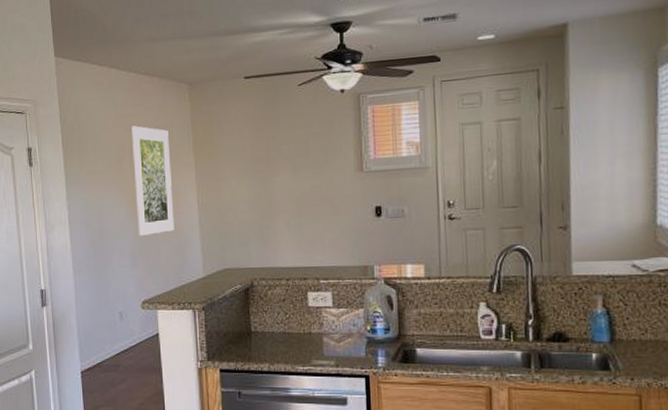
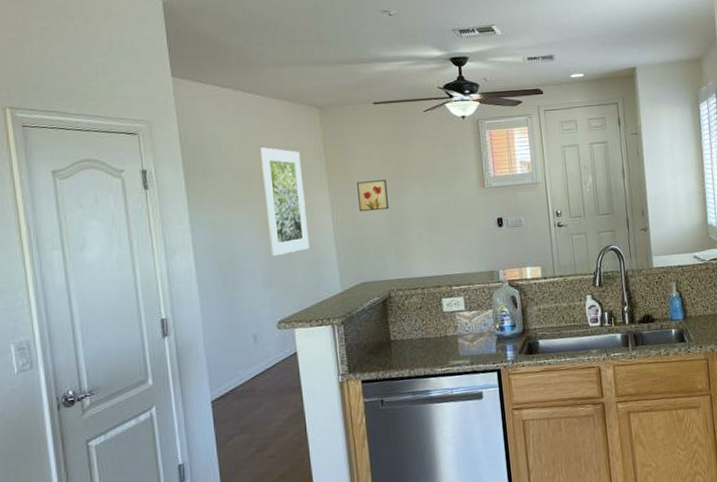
wall art: none [224,161,256,195] -> present [357,180,389,212]

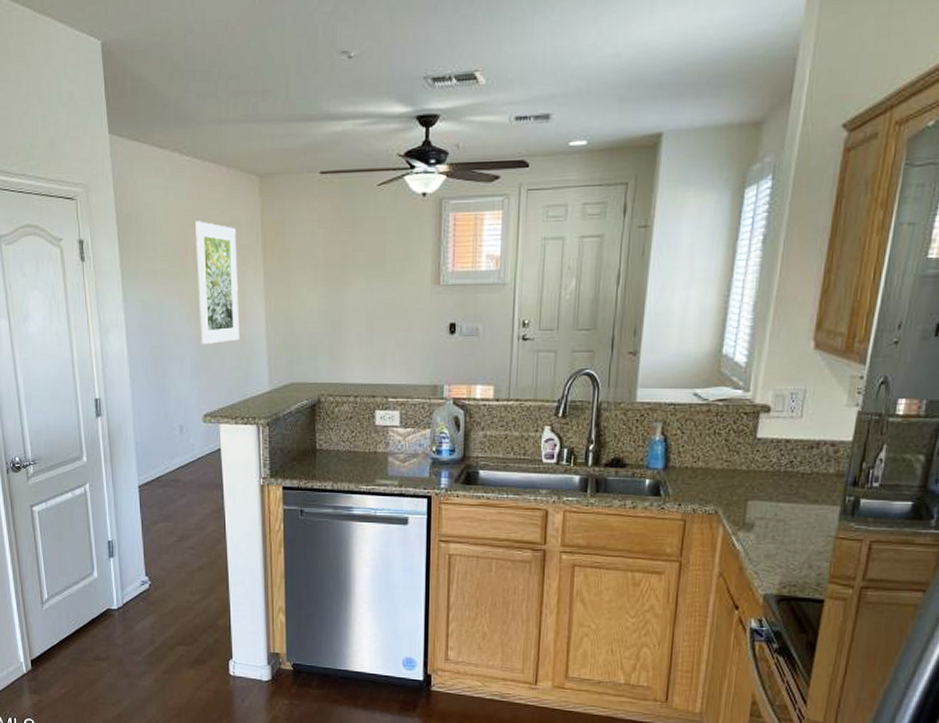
wall art: present [357,180,389,212] -> none [295,267,328,303]

